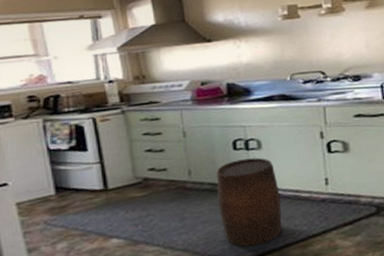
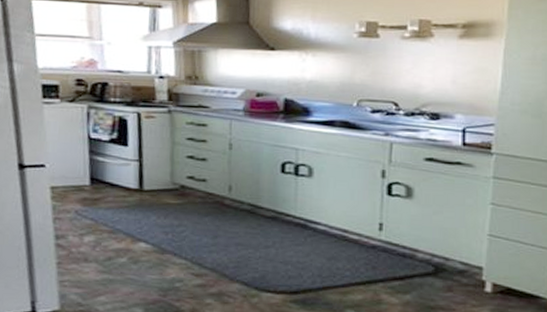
stool: present [216,157,282,247] -> none [255,184,326,281]

